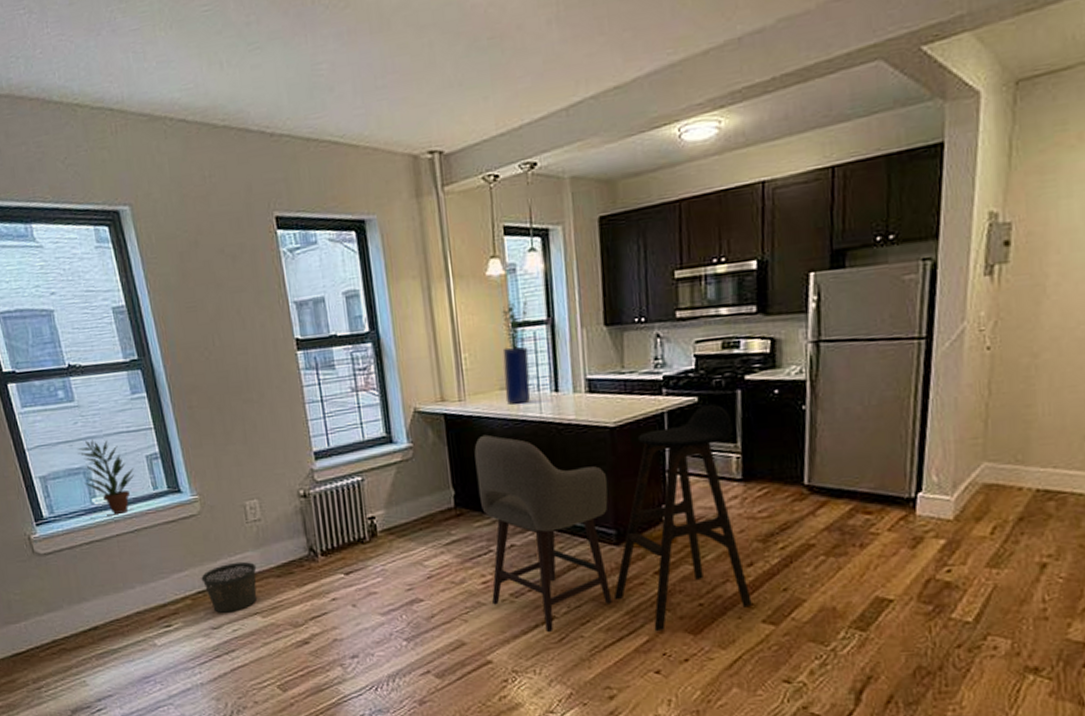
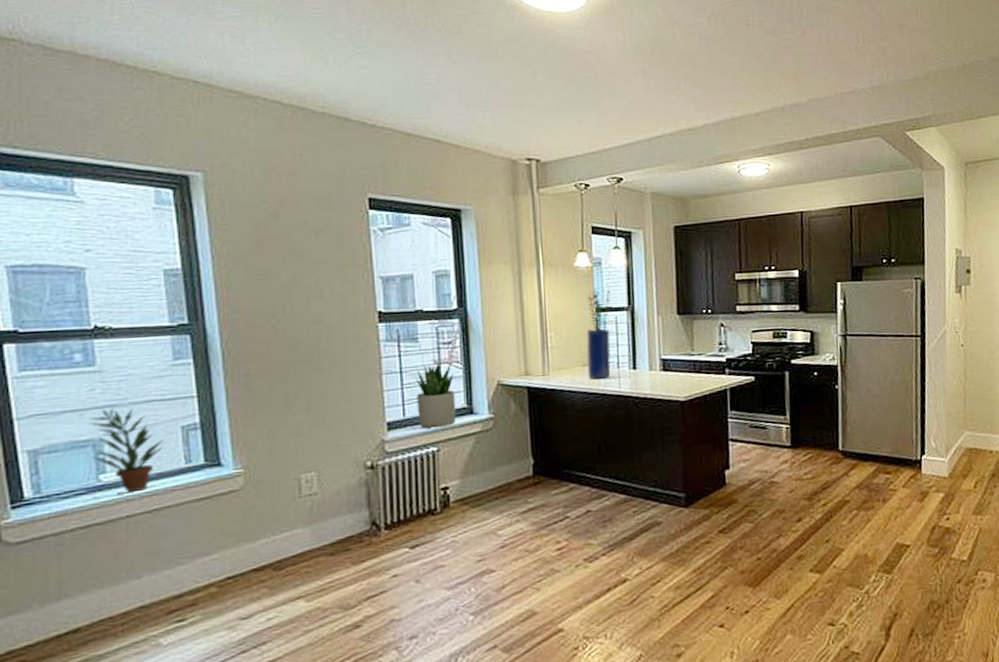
basket: present [201,561,257,613] -> none [234,540,306,600]
planter: none [335,387,377,459] -> present [415,360,456,429]
bar stool: present [474,434,612,633] -> none [555,406,681,596]
bar stool: present [613,404,752,632] -> none [682,382,801,587]

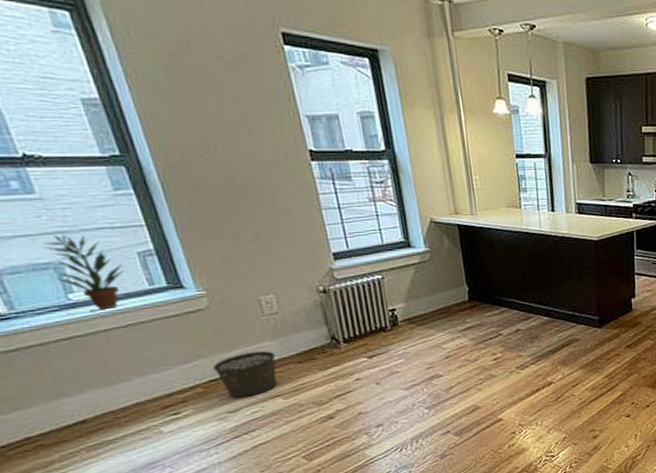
basket: none [234,540,306,600] -> present [212,351,277,398]
planter: present [415,360,456,429] -> none [353,198,396,260]
vase: present [586,287,611,380] -> none [507,134,532,220]

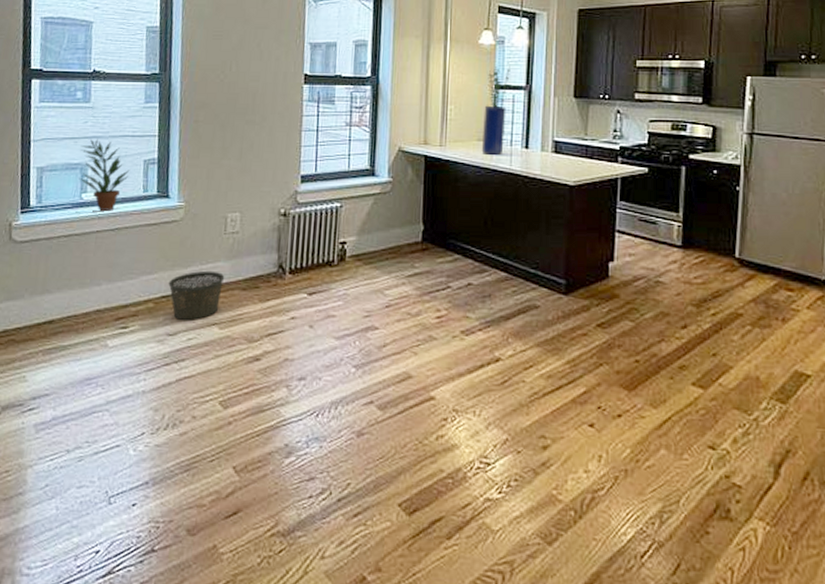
vase: none [507,134,532,220] -> present [481,65,510,155]

